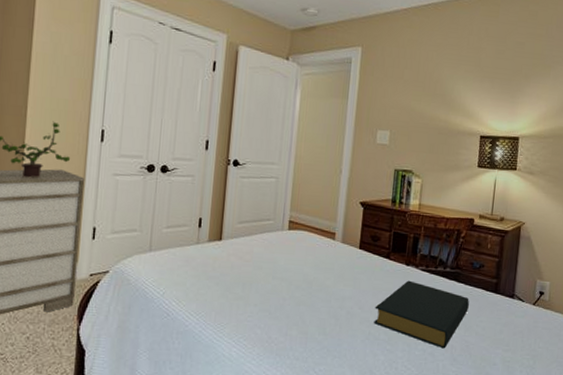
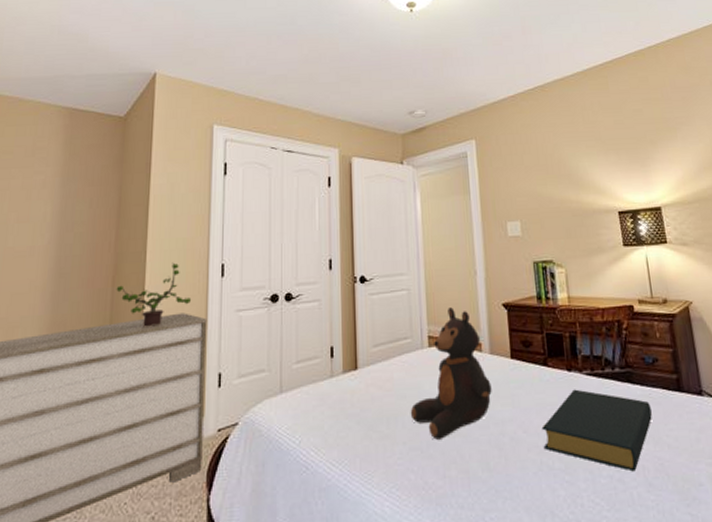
teddy bear: none [264,199,339,306] -> present [410,307,492,440]

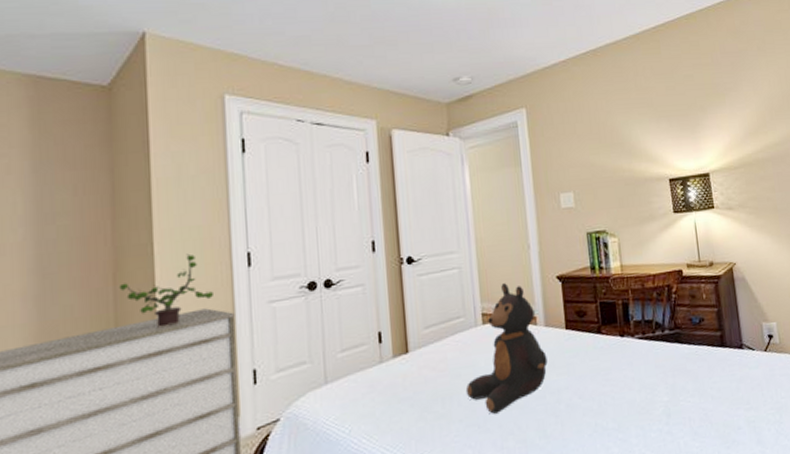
hardback book: present [541,389,652,472] -> none [596,353,698,424]

